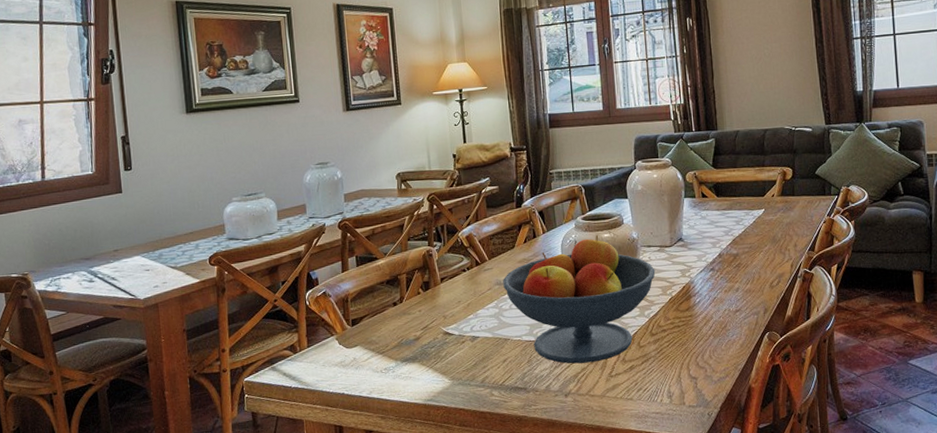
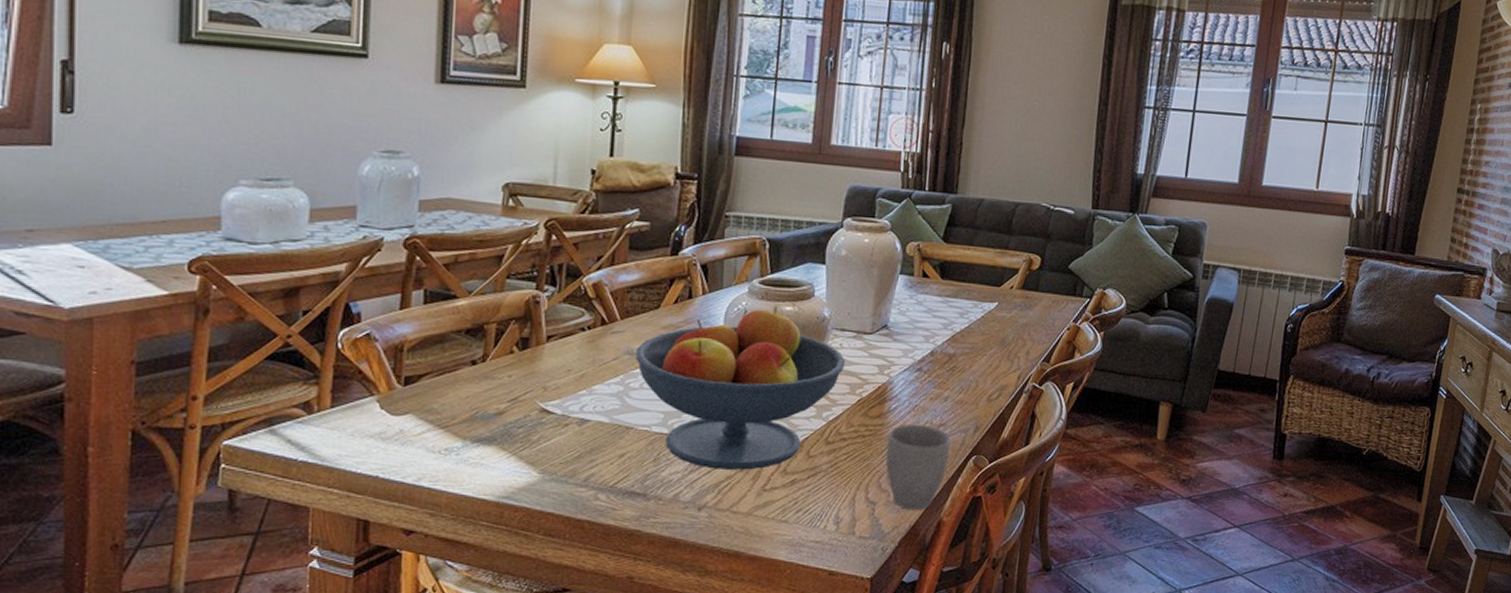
mug: none [697,312,748,381] -> present [886,424,951,510]

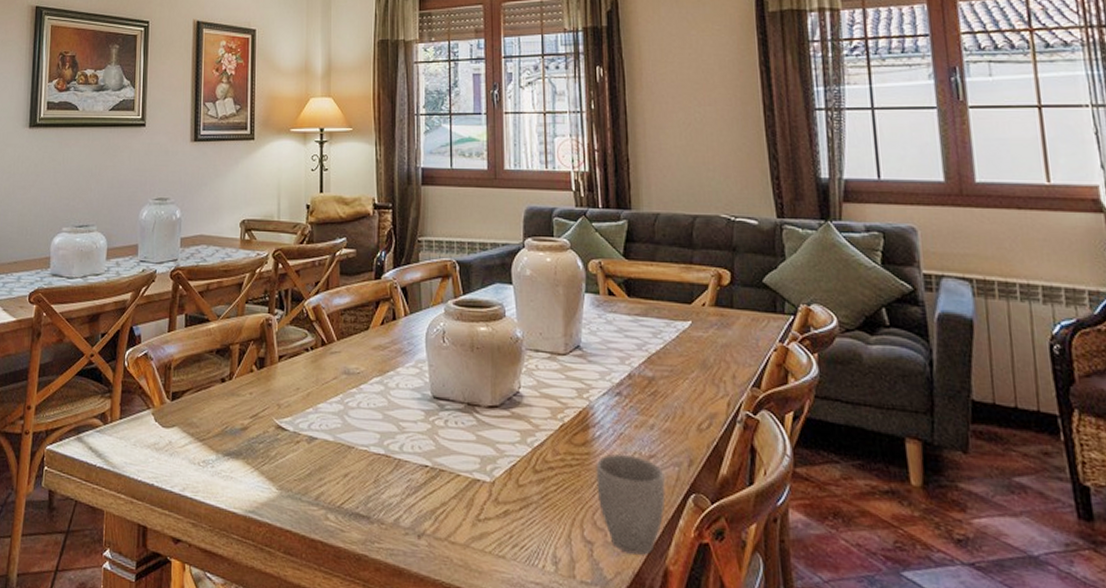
fruit bowl: present [635,307,846,470] -> none [352,327,544,497]

